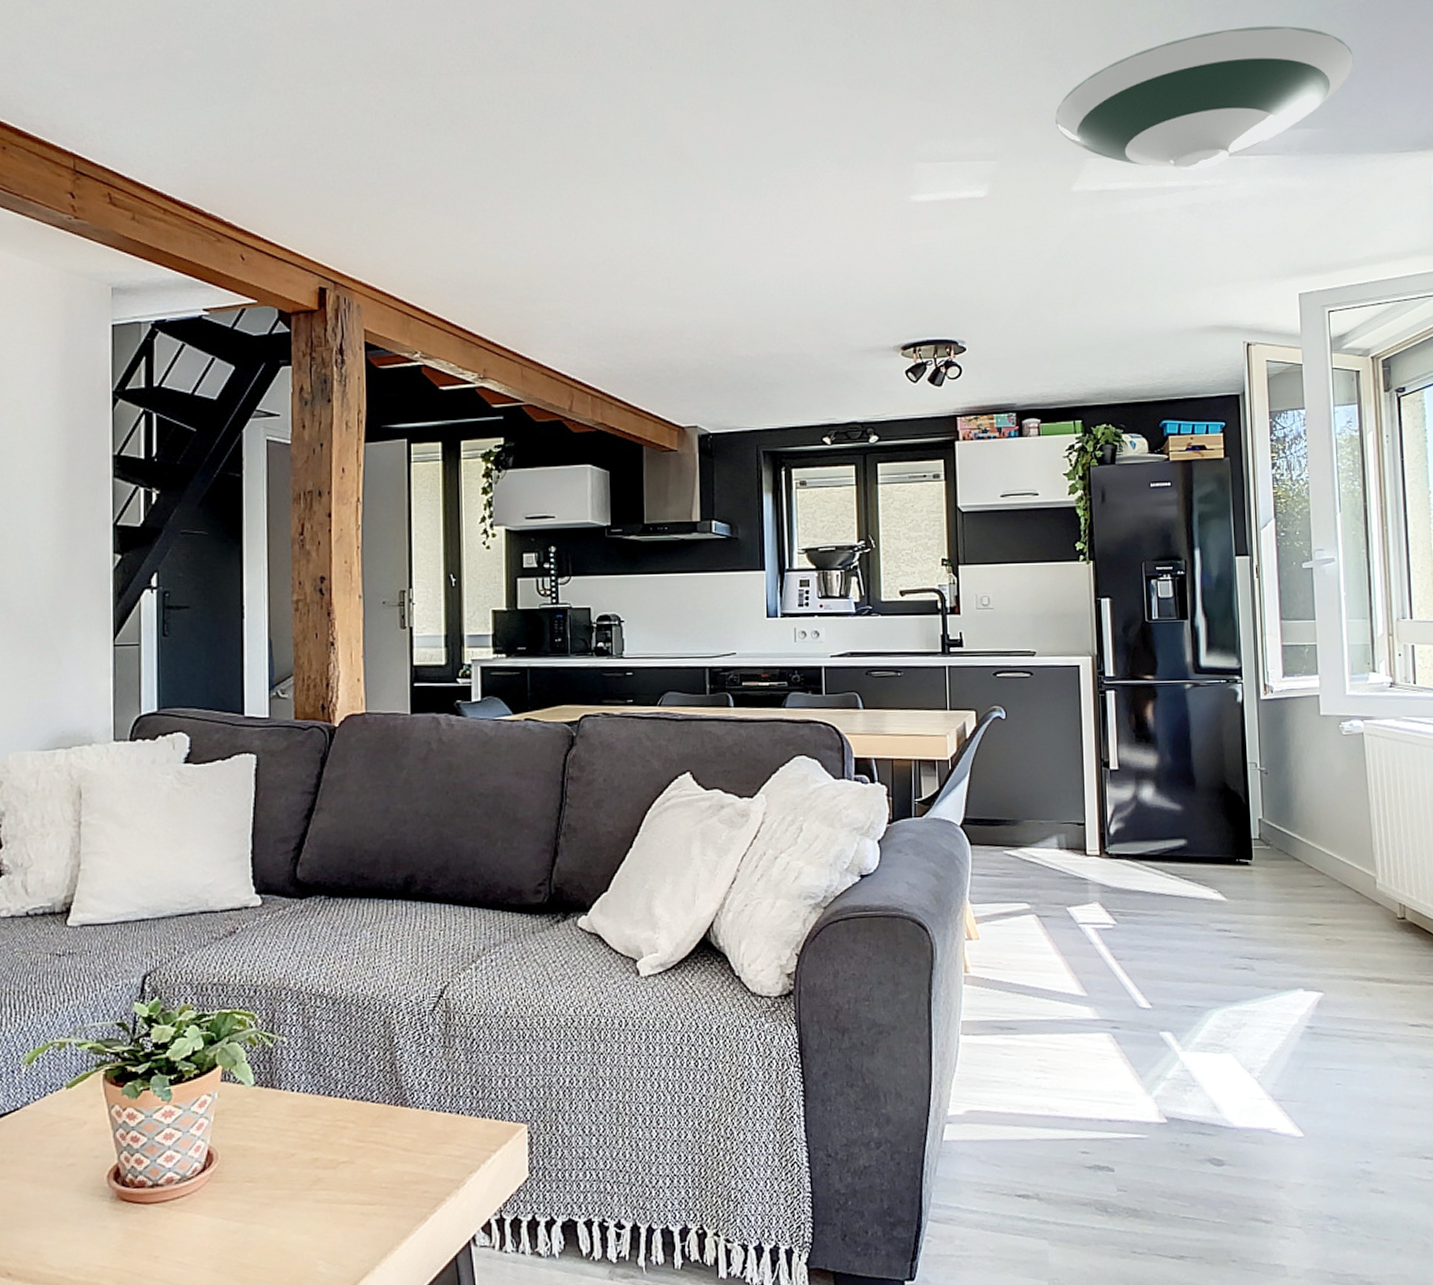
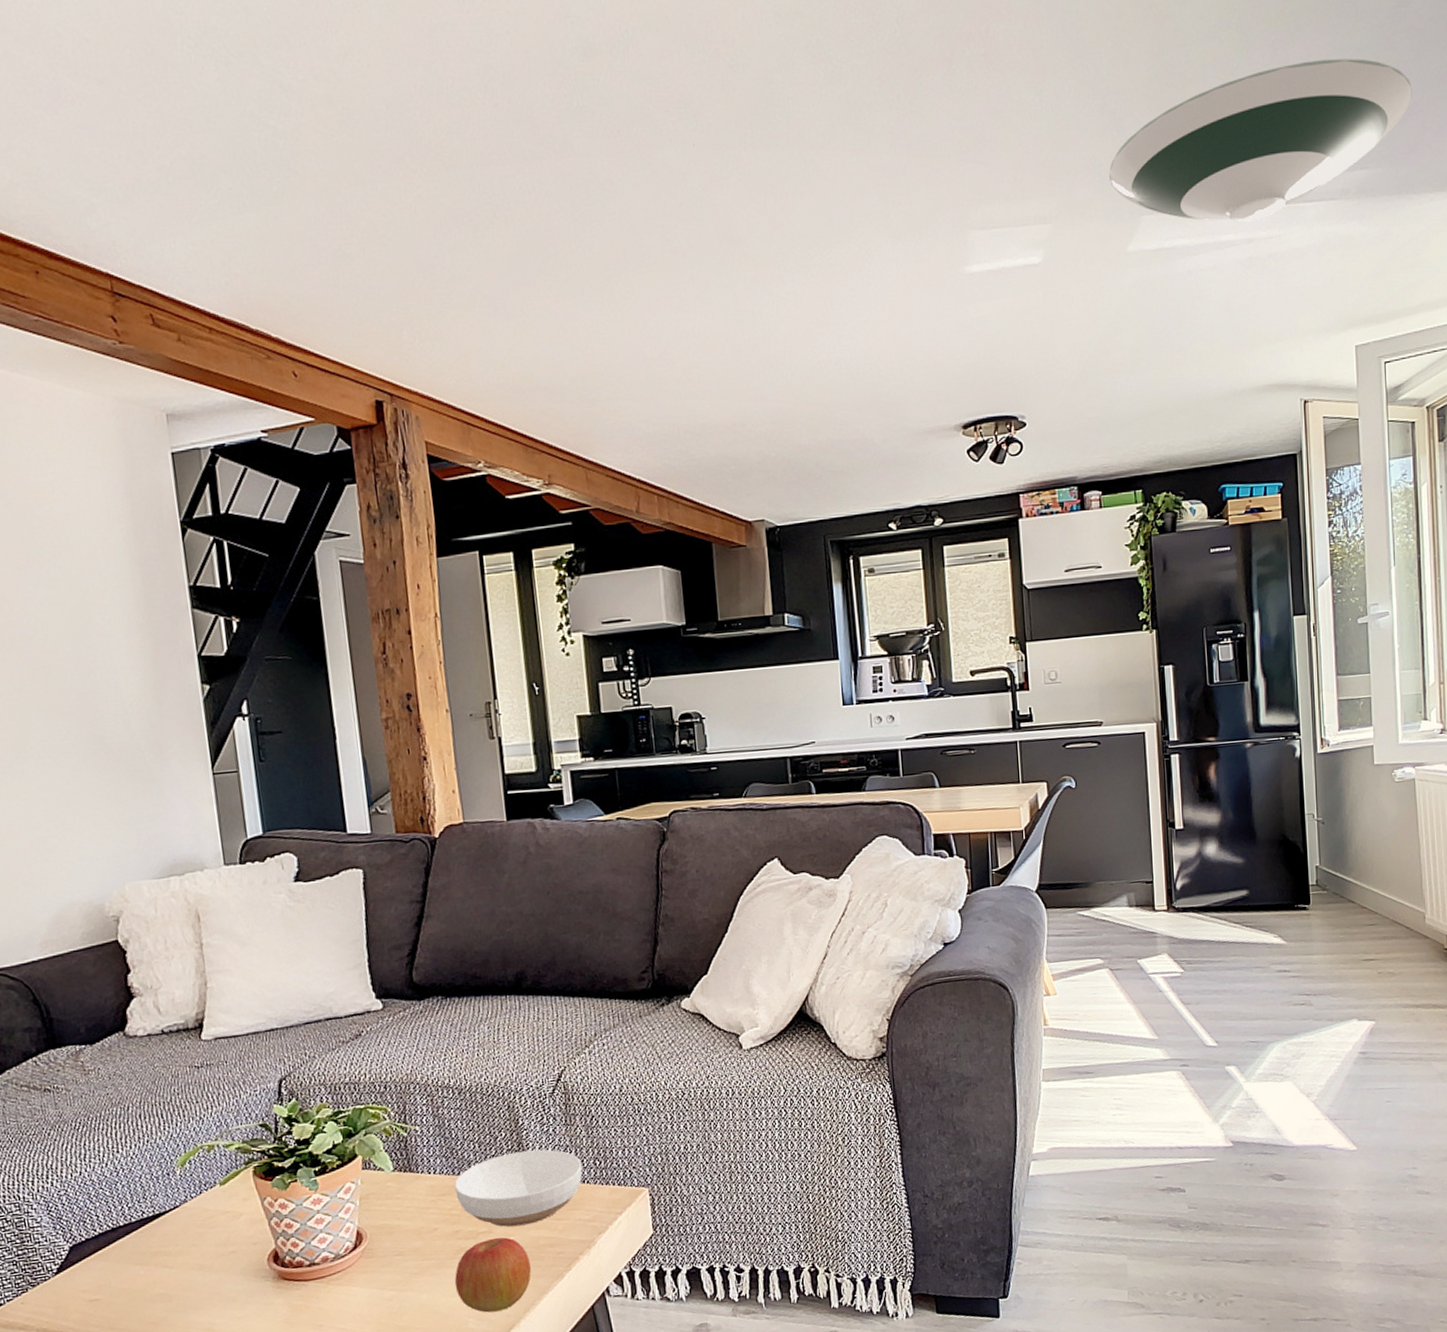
apple: none [307,1169,392,1256] -> present [454,1237,531,1313]
bowl: none [318,1072,458,1159] -> present [454,1149,583,1228]

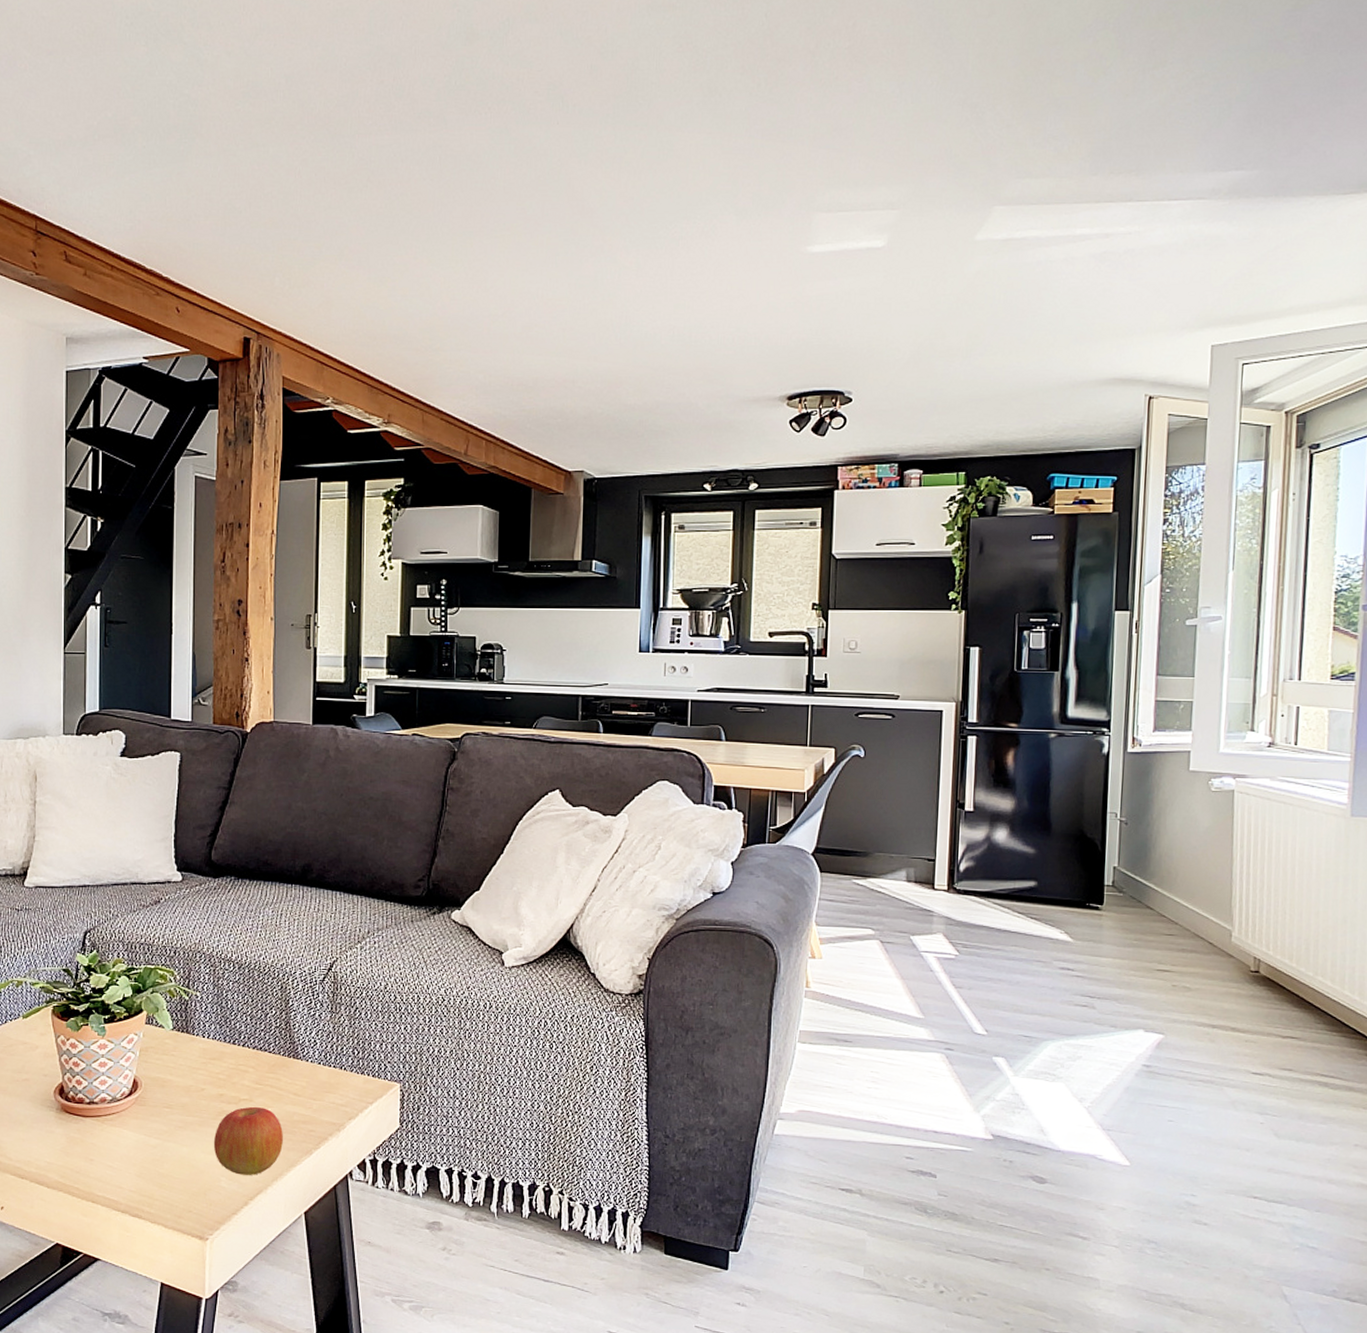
bowl: present [454,1149,583,1228] -> none [225,1030,341,1100]
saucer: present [1109,59,1412,222] -> none [964,61,1301,217]

